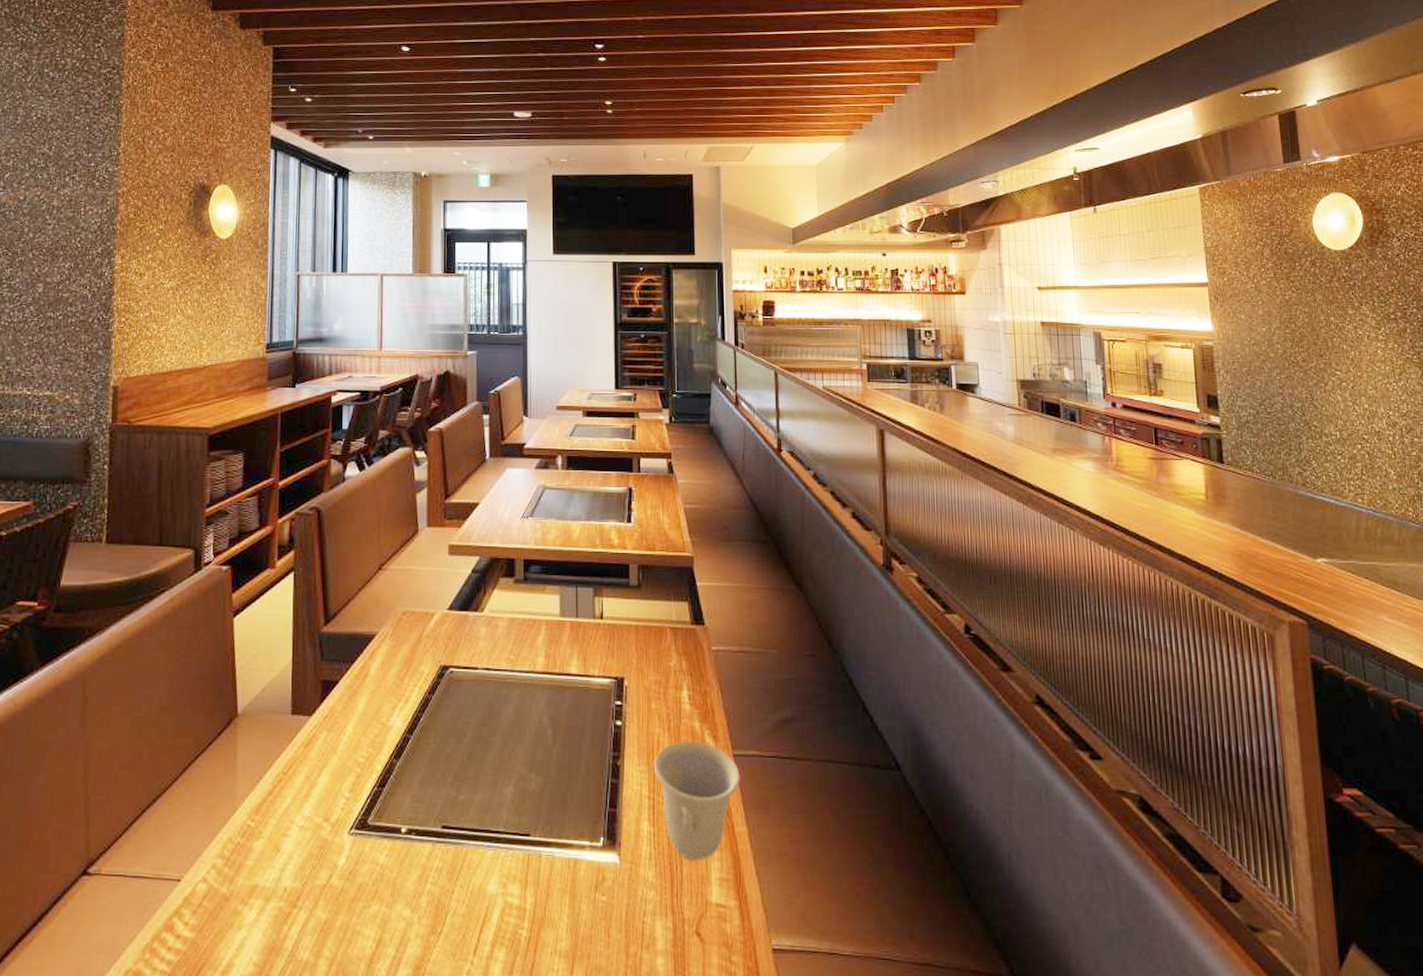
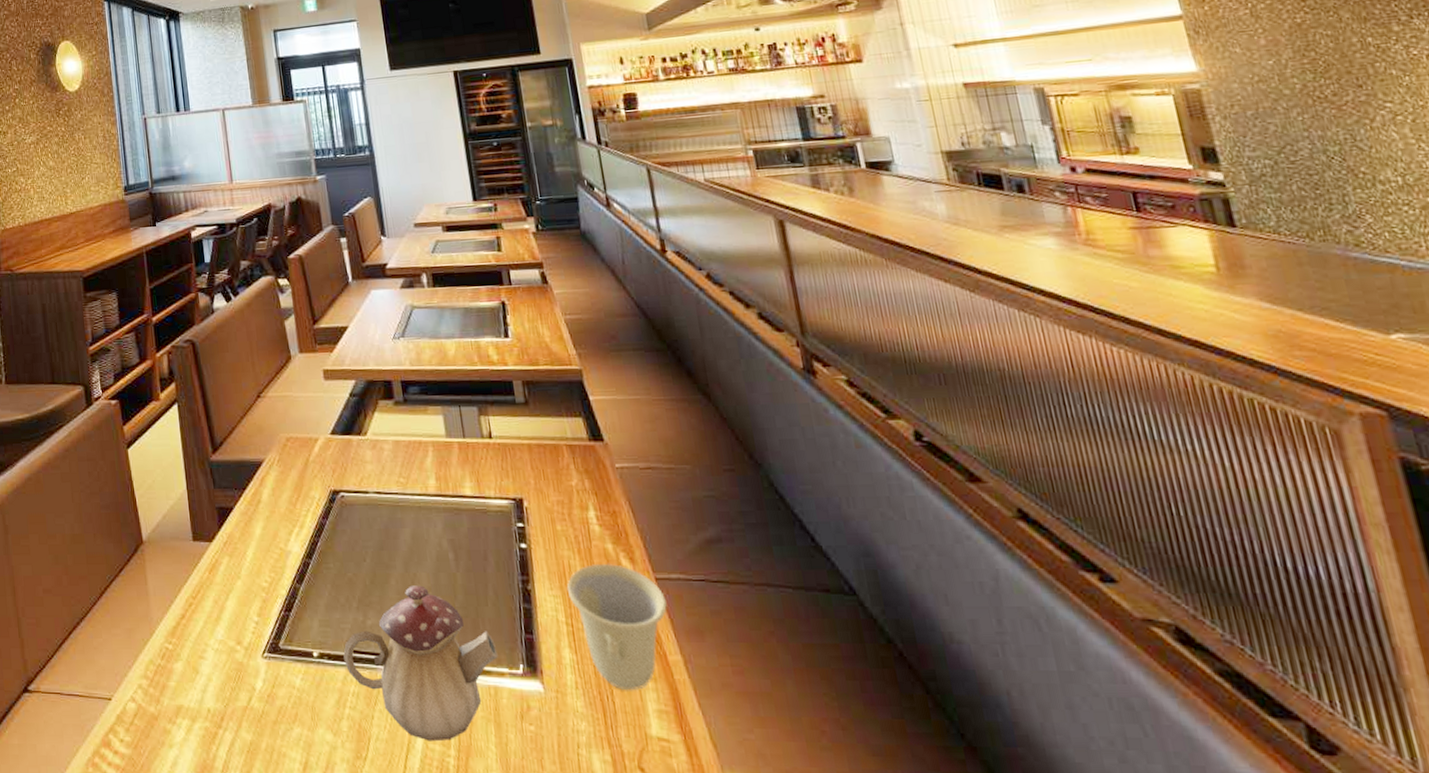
teapot: none [432,761,581,914] -> present [343,585,498,742]

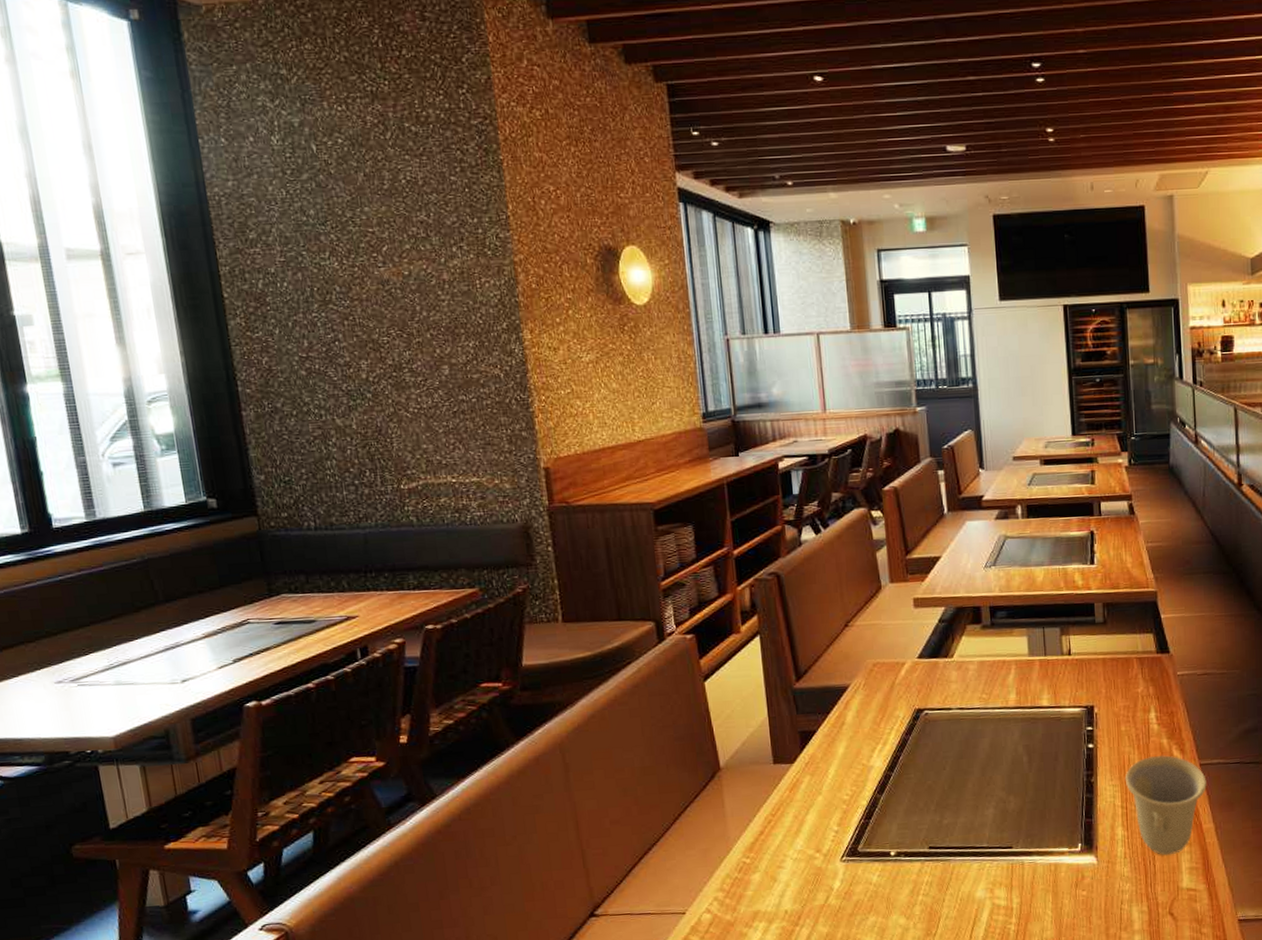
teapot: present [343,585,498,742] -> none [919,786,1060,914]

